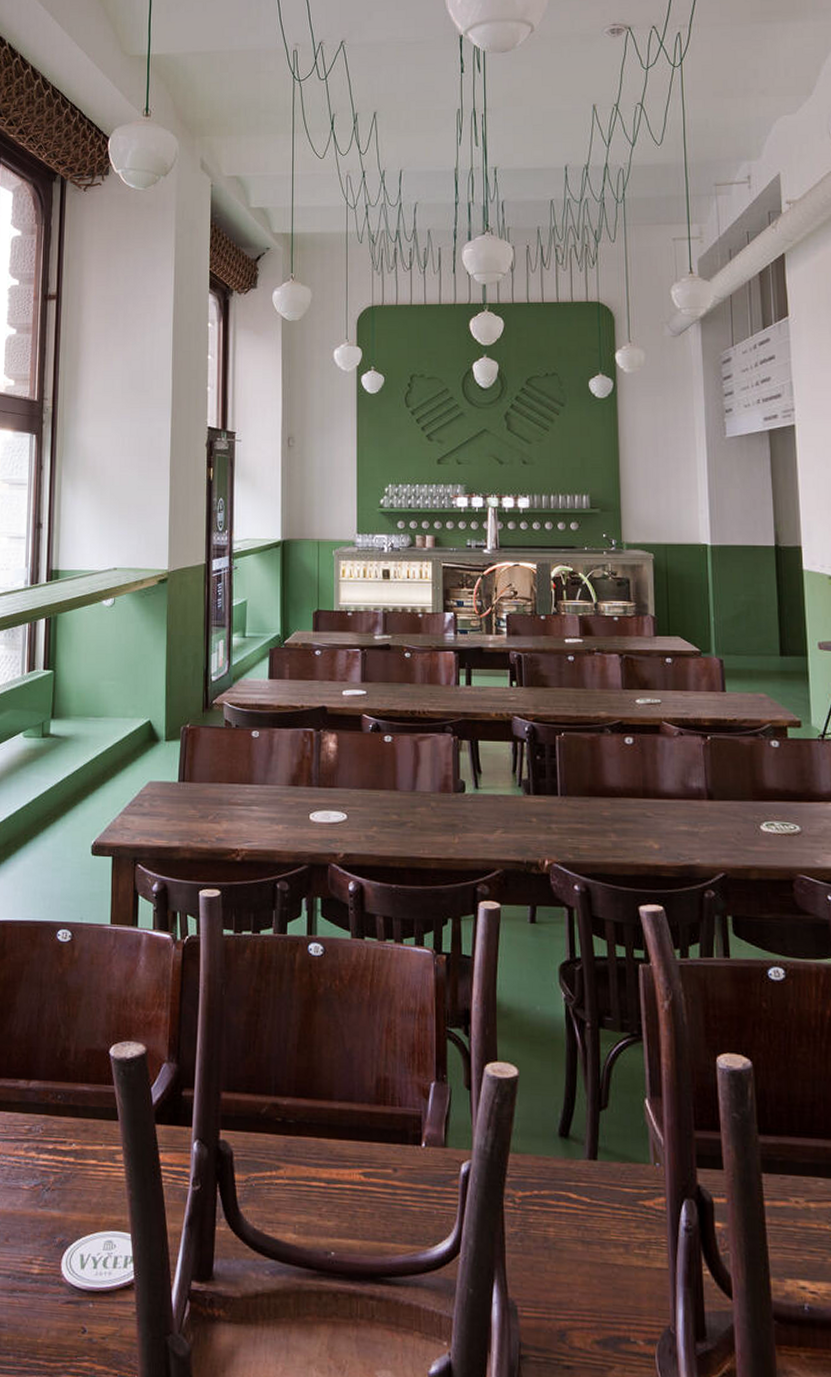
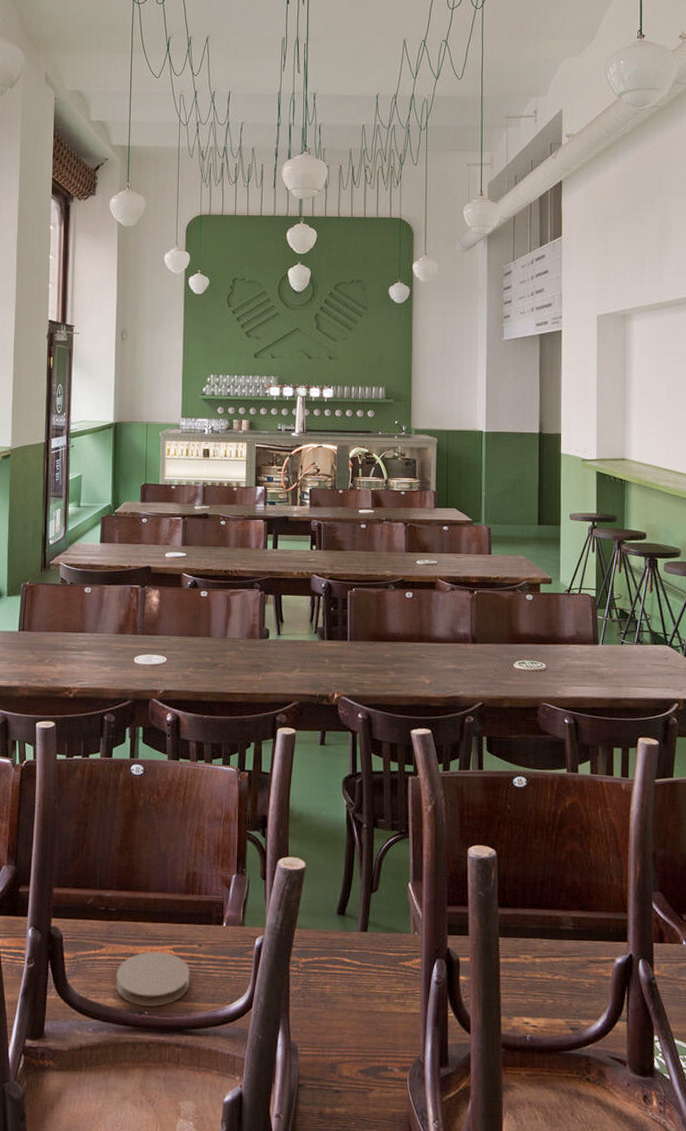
coaster: none [296,1175,385,1246] -> present [116,951,191,1007]

